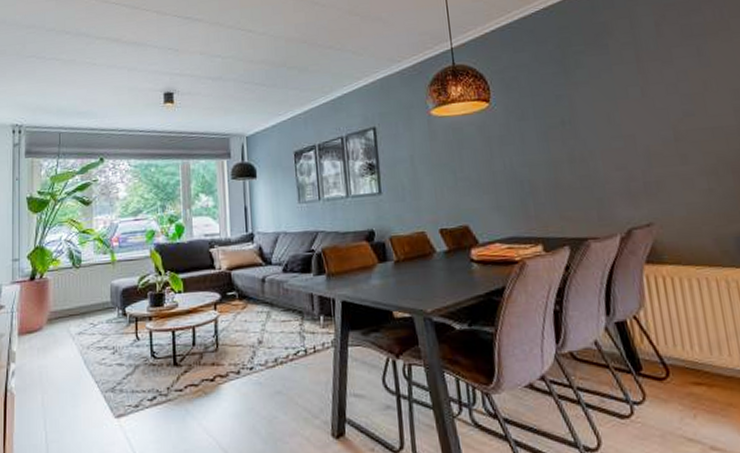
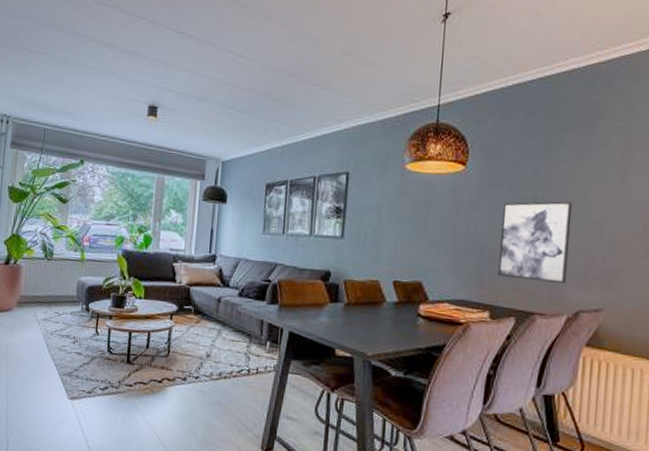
wall art: none [533,121,612,207] -> present [497,201,573,283]

